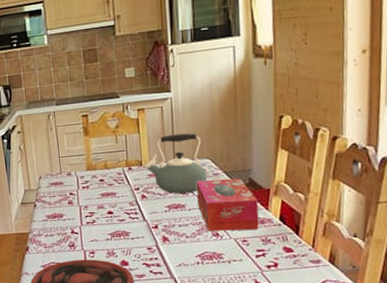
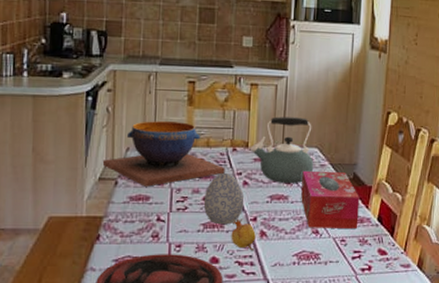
decorative bowl: none [22,150,124,207] -> present [102,121,225,187]
decorative egg: none [108,189,145,233] -> present [203,172,245,225]
fruit: none [136,227,159,254] -> present [231,218,256,251]

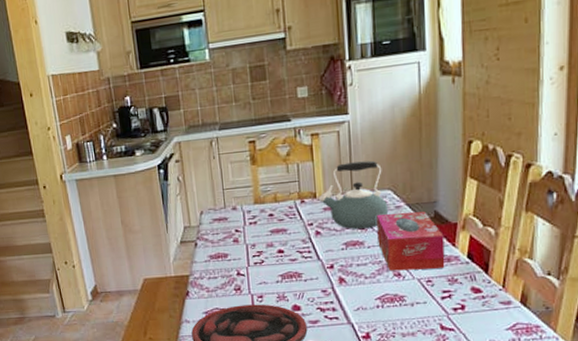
decorative bowl: present [102,121,225,187] -> none [181,181,296,245]
decorative egg: present [203,172,245,225] -> none [278,224,319,275]
fruit: present [231,218,256,251] -> none [309,267,335,297]

